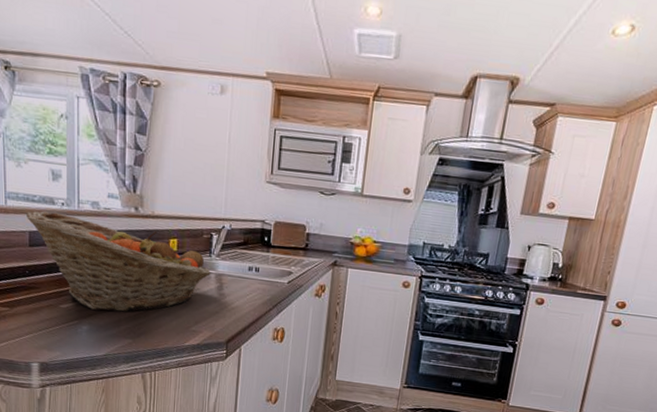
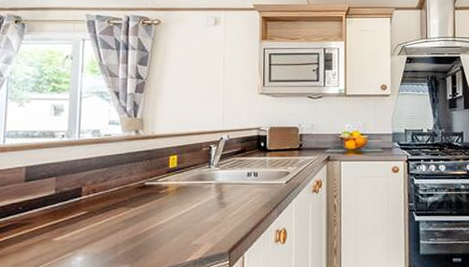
fruit basket: present [27,211,211,312] -> none [25,145,211,238]

